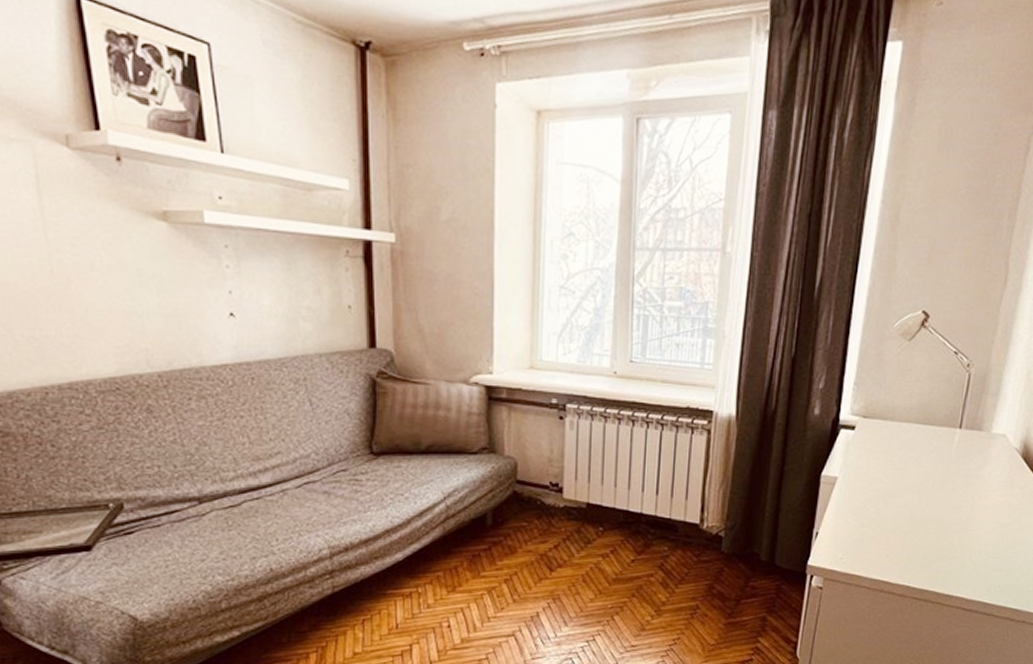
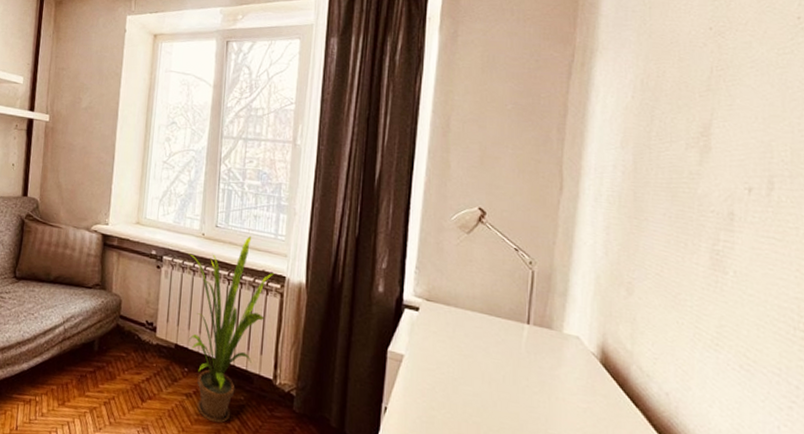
house plant: none [596,369,701,579] -> present [187,236,275,423]

